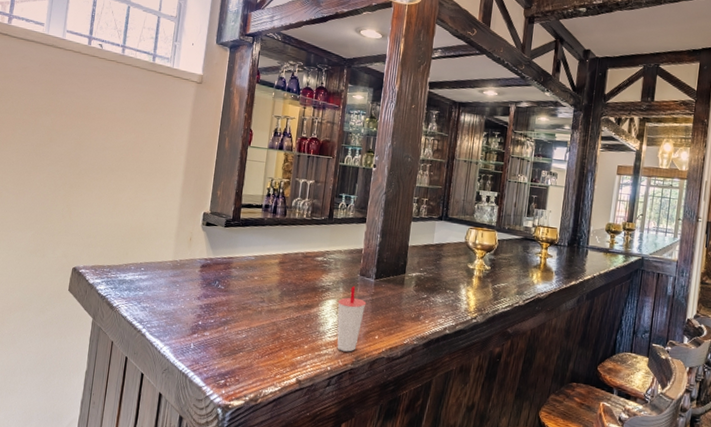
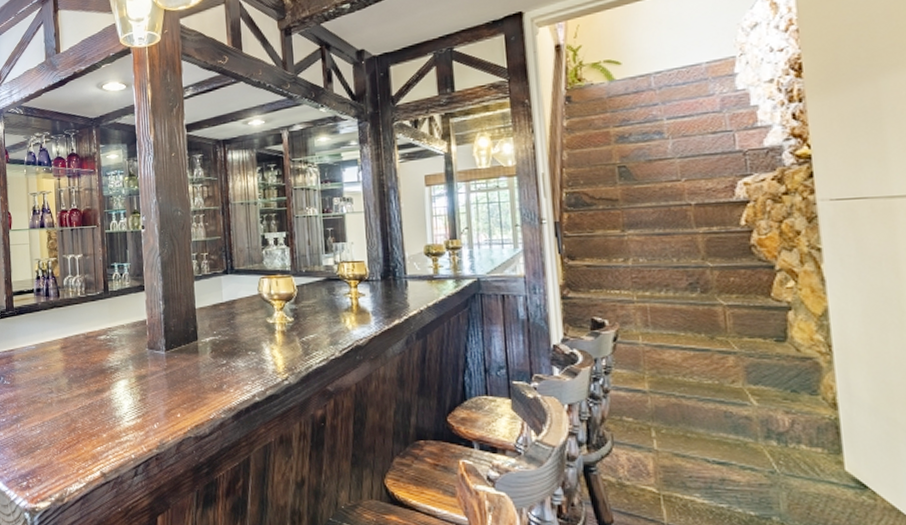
cup: present [337,286,367,352] -> none [130,362,161,436]

